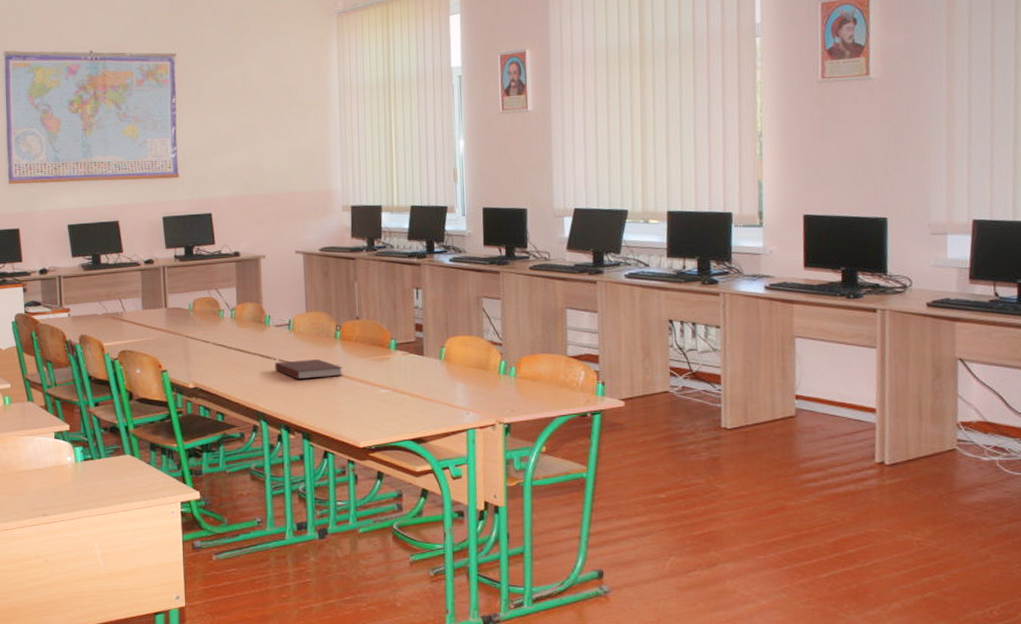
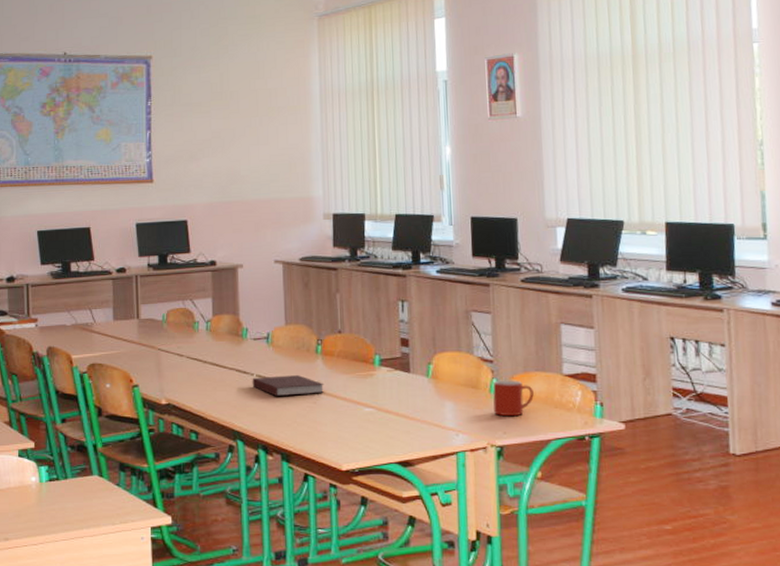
mug: none [501,361,540,396] -> present [492,380,534,417]

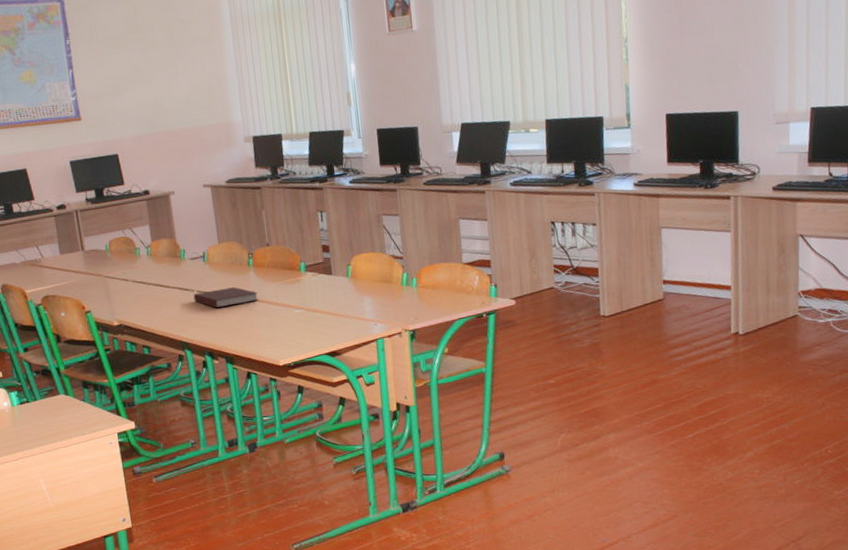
mug: present [492,380,534,417] -> none [403,272,439,304]

